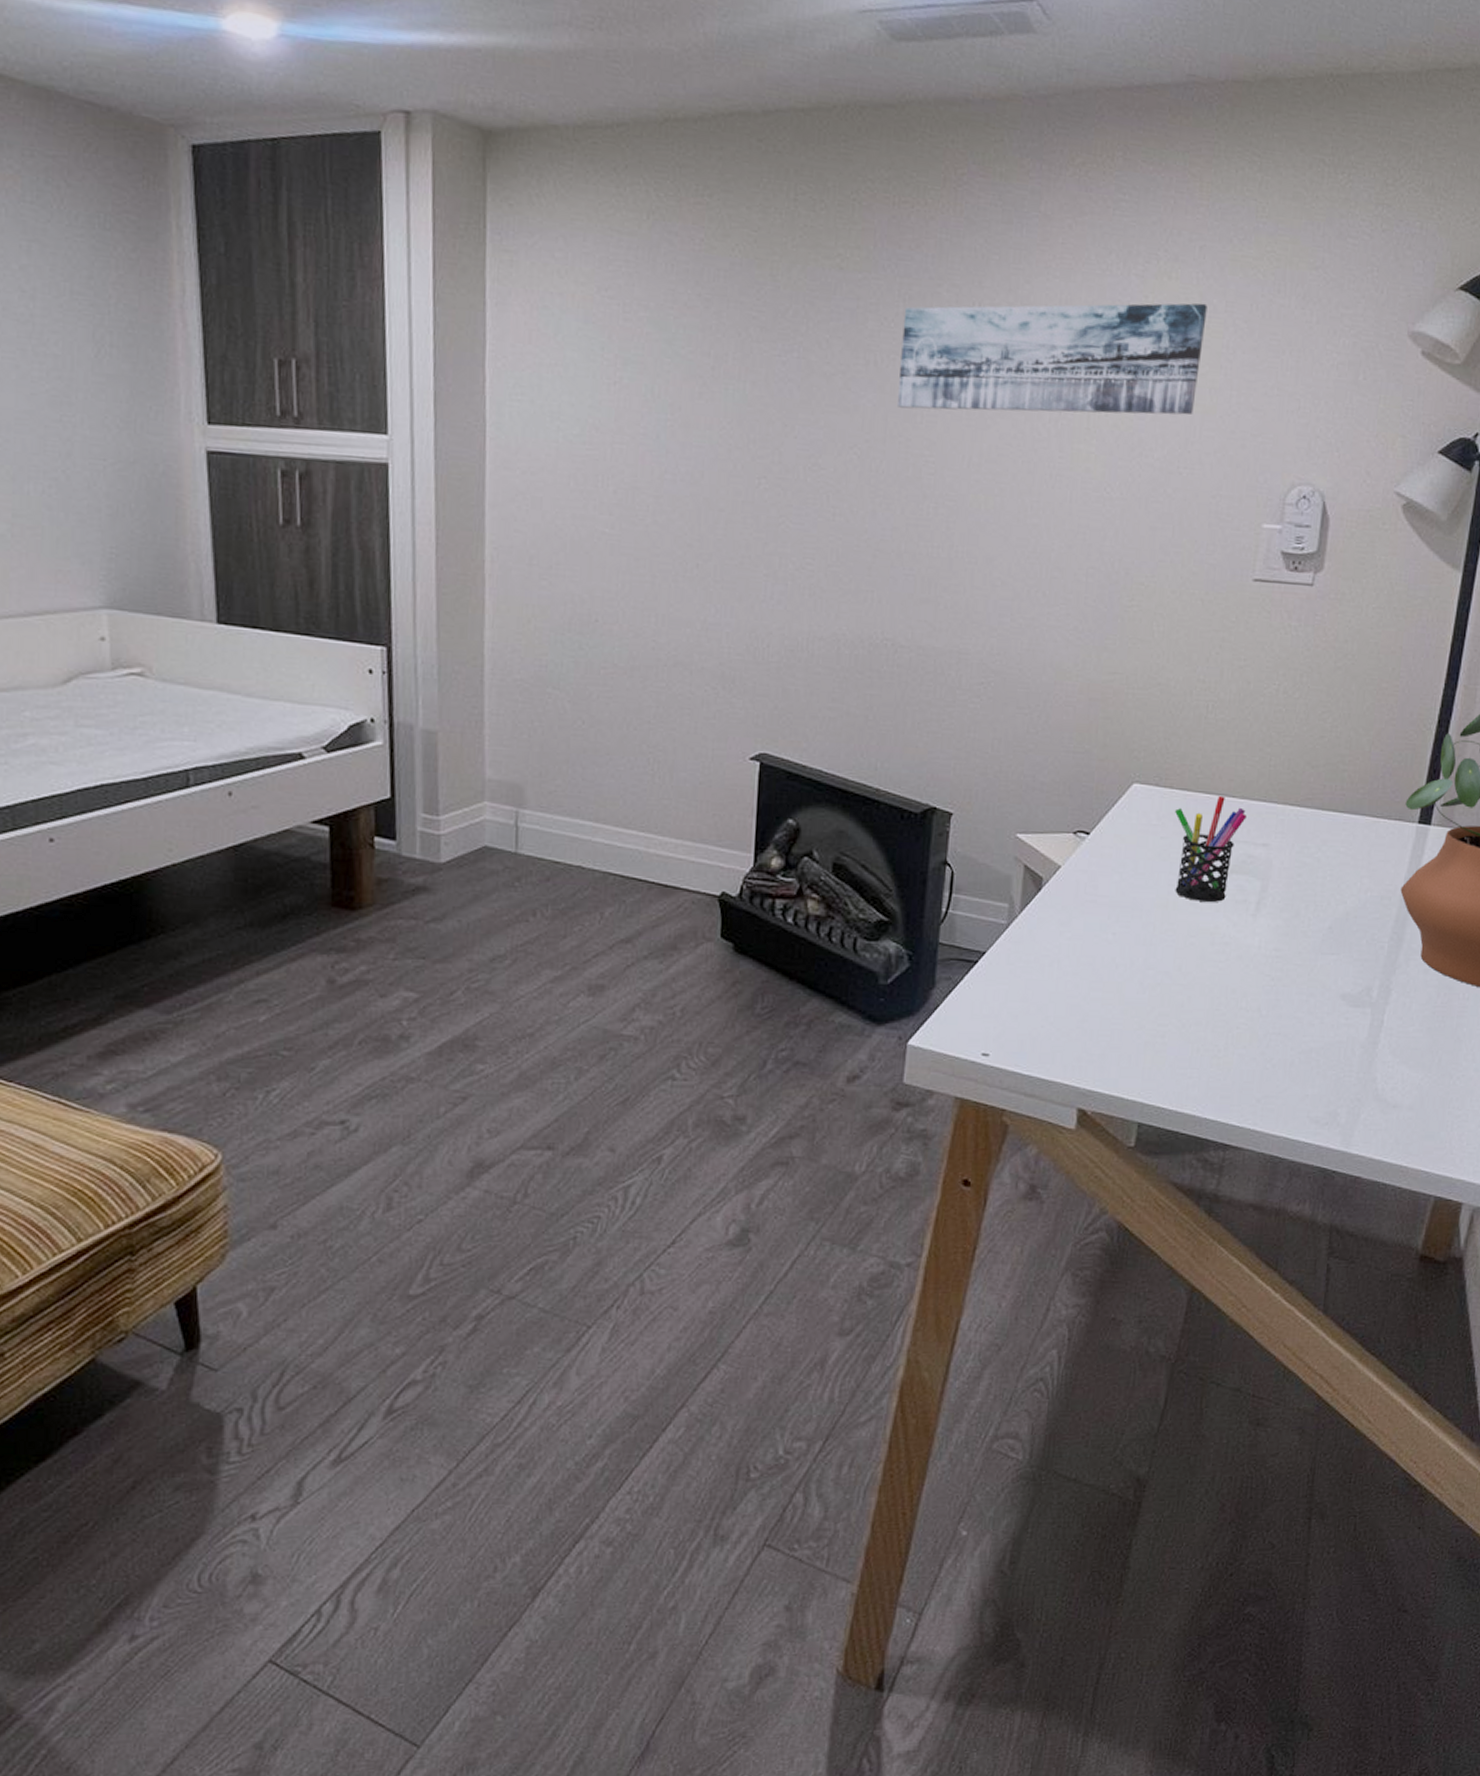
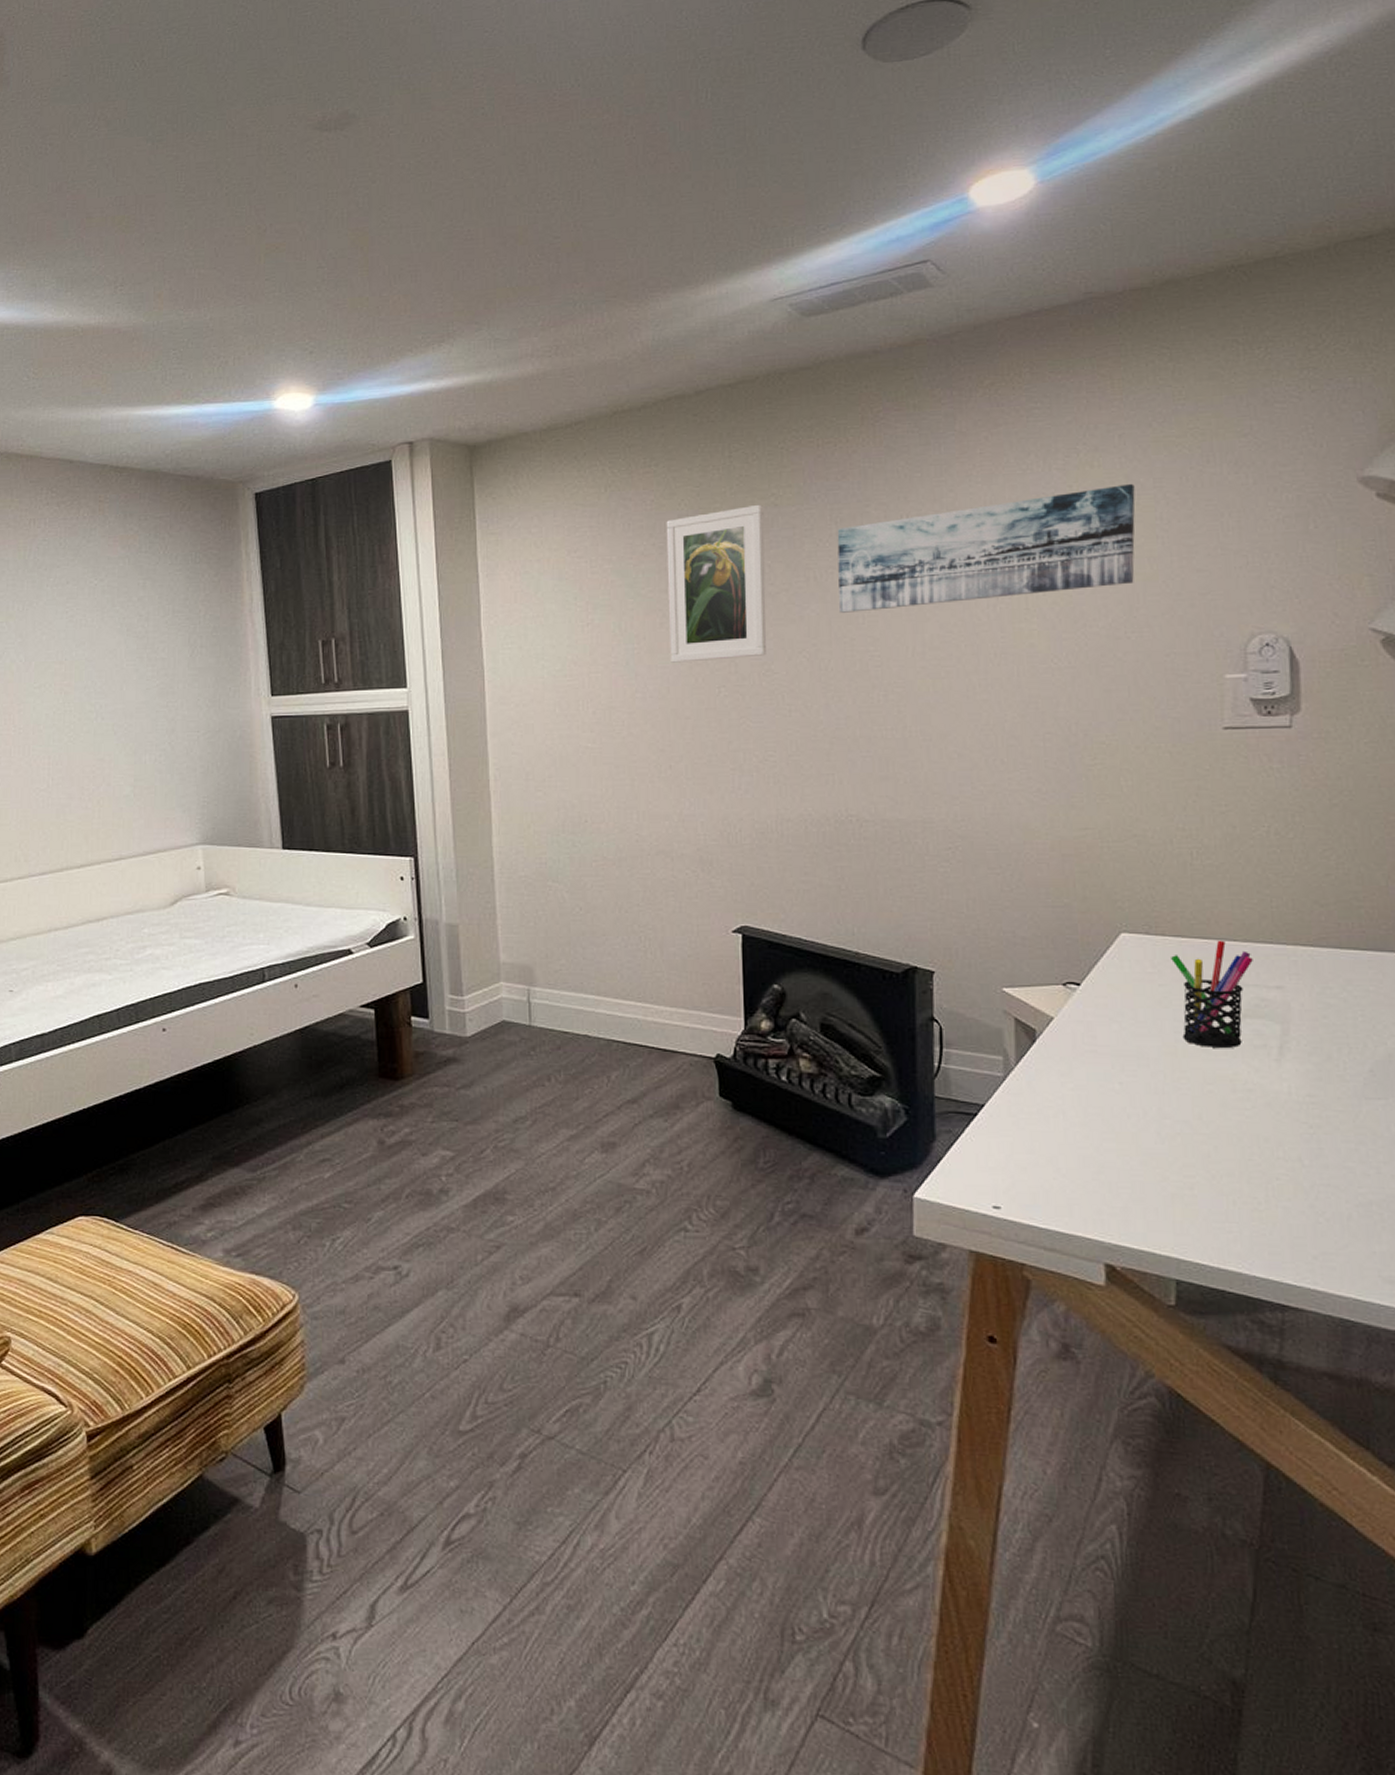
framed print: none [707,264,827,447] -> present [666,504,767,663]

